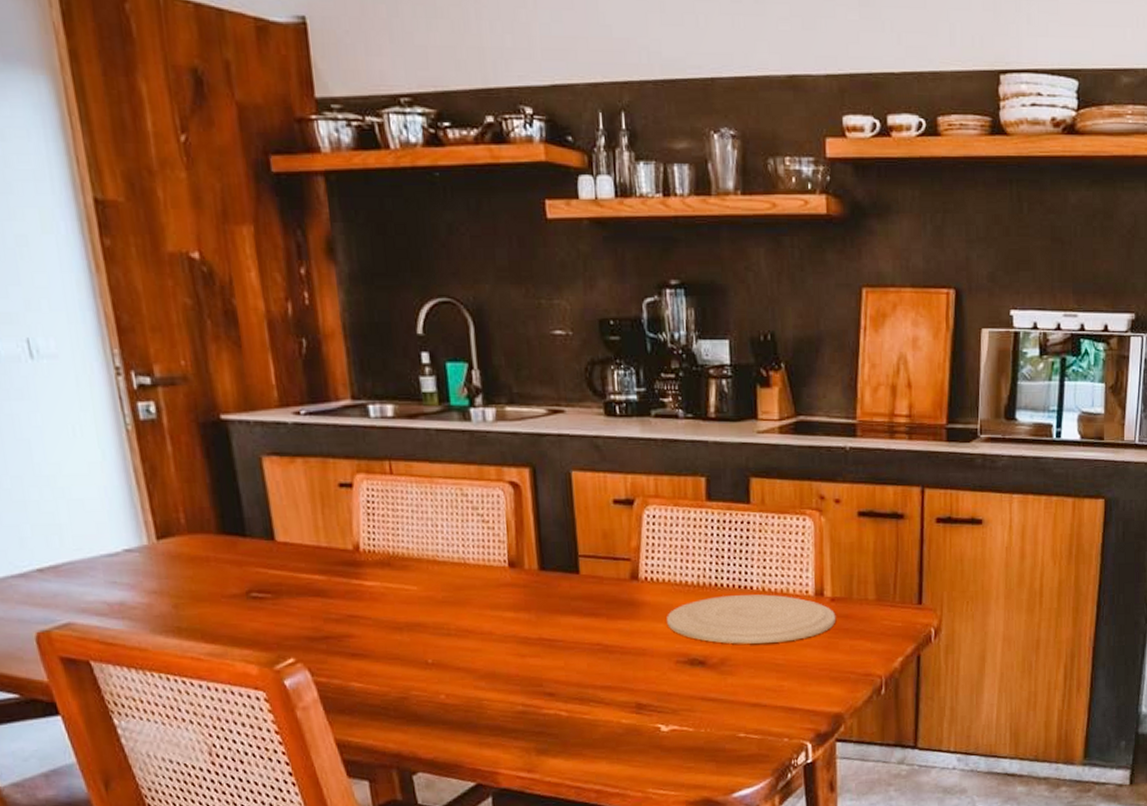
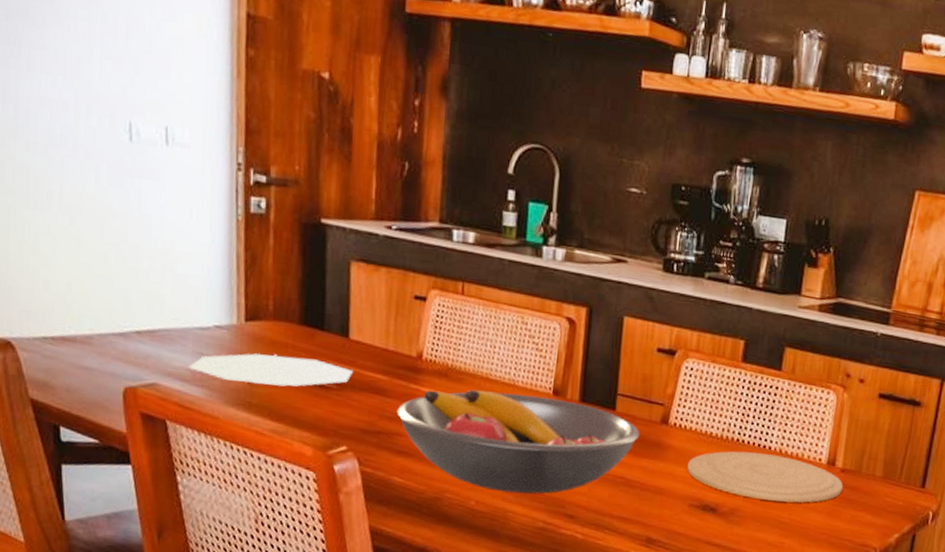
plate: none [103,569,287,607] -> present [188,353,354,387]
fruit bowl: none [342,571,610,680] -> present [396,389,640,494]

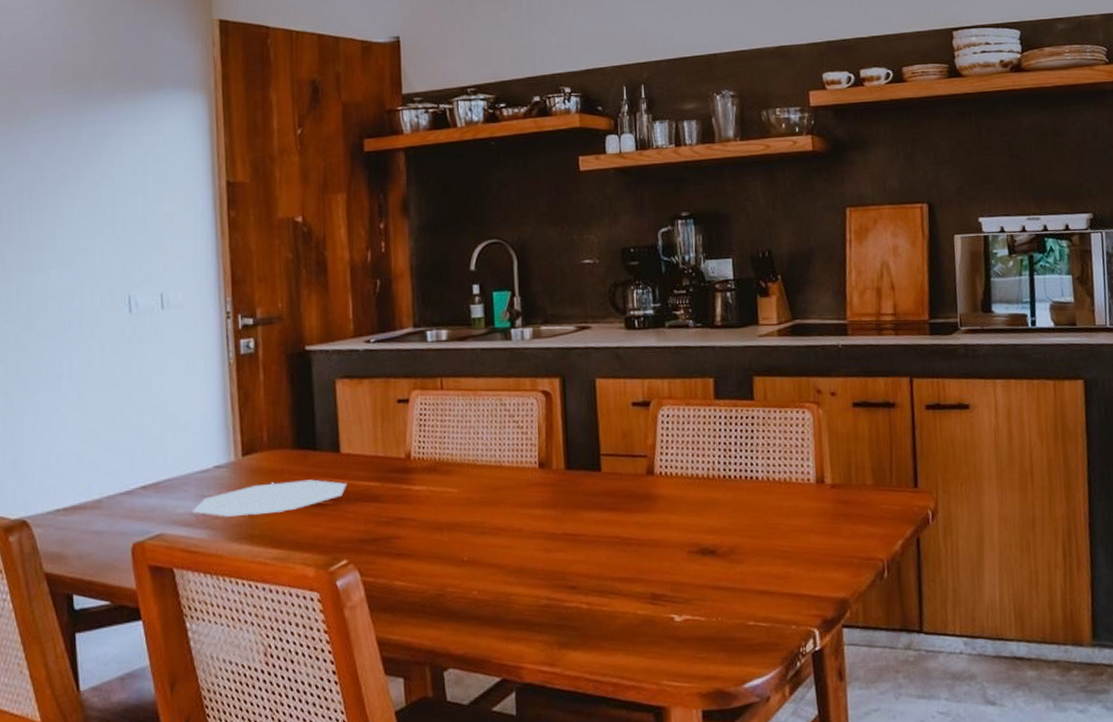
fruit bowl: present [396,389,640,494] -> none [392,471,629,576]
plate: present [687,451,844,503] -> none [680,483,837,533]

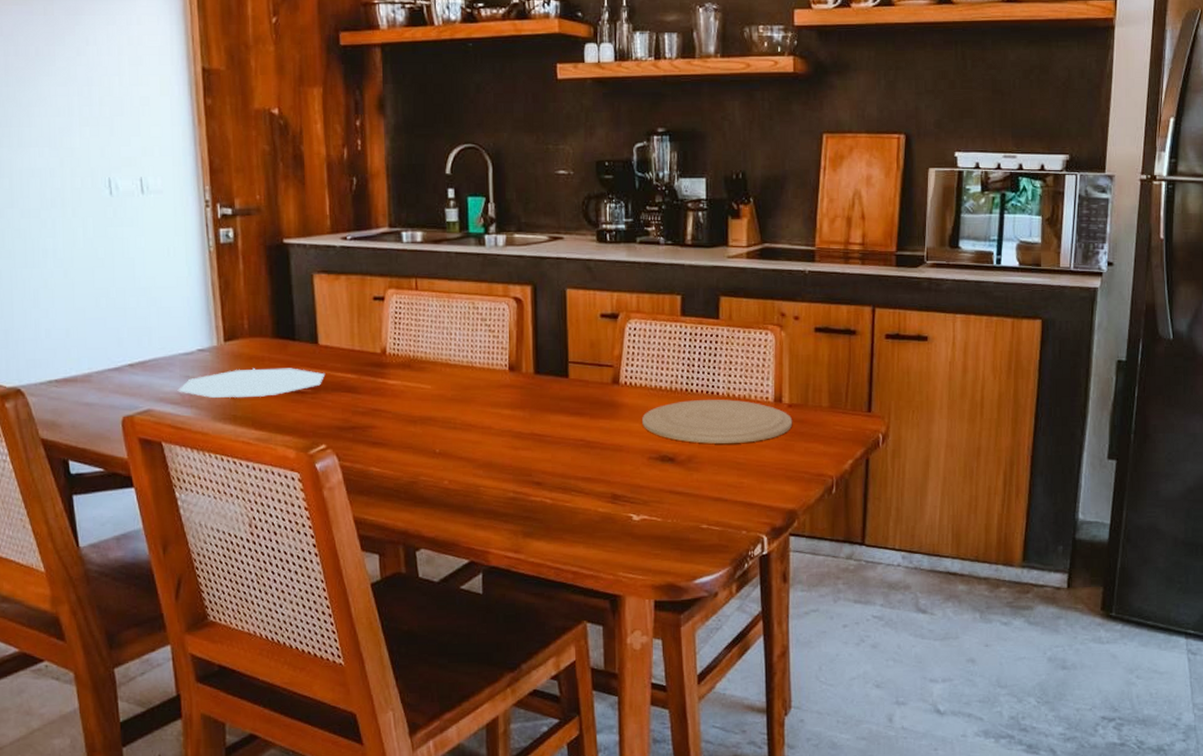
plate: none [680,483,837,533] -> present [642,399,793,444]

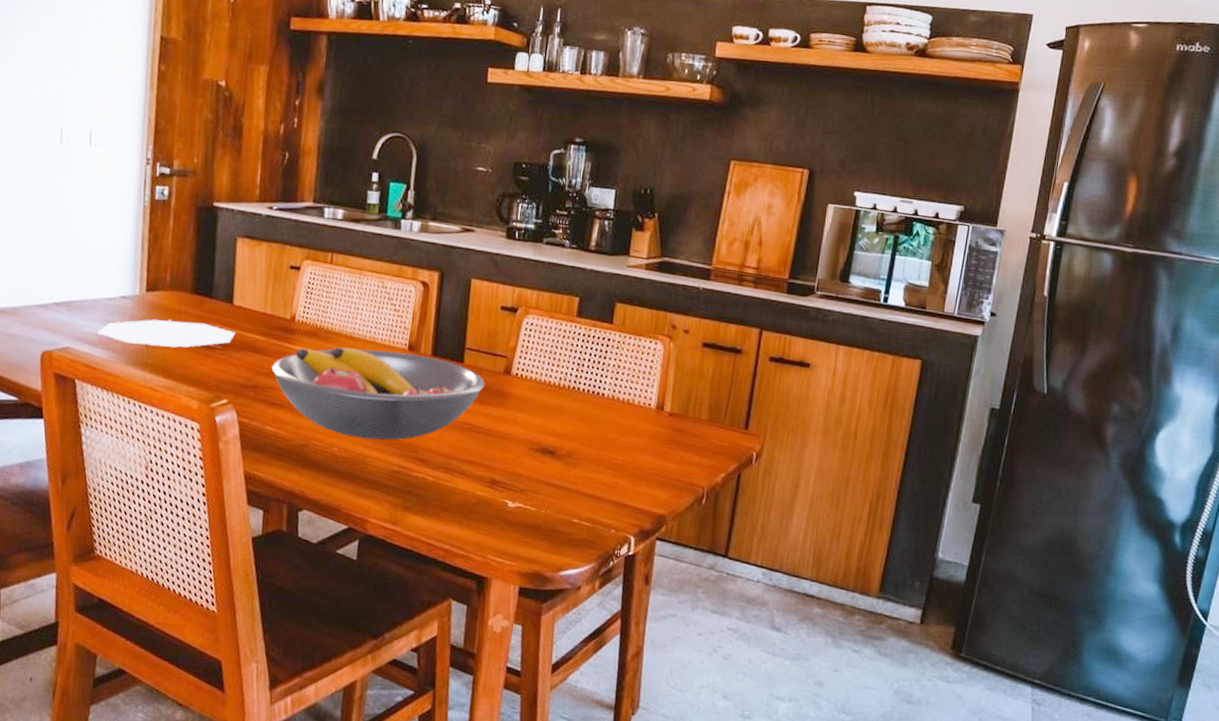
fruit bowl: none [368,374,594,468] -> present [271,347,485,440]
plate: present [642,399,793,444] -> none [528,398,672,445]

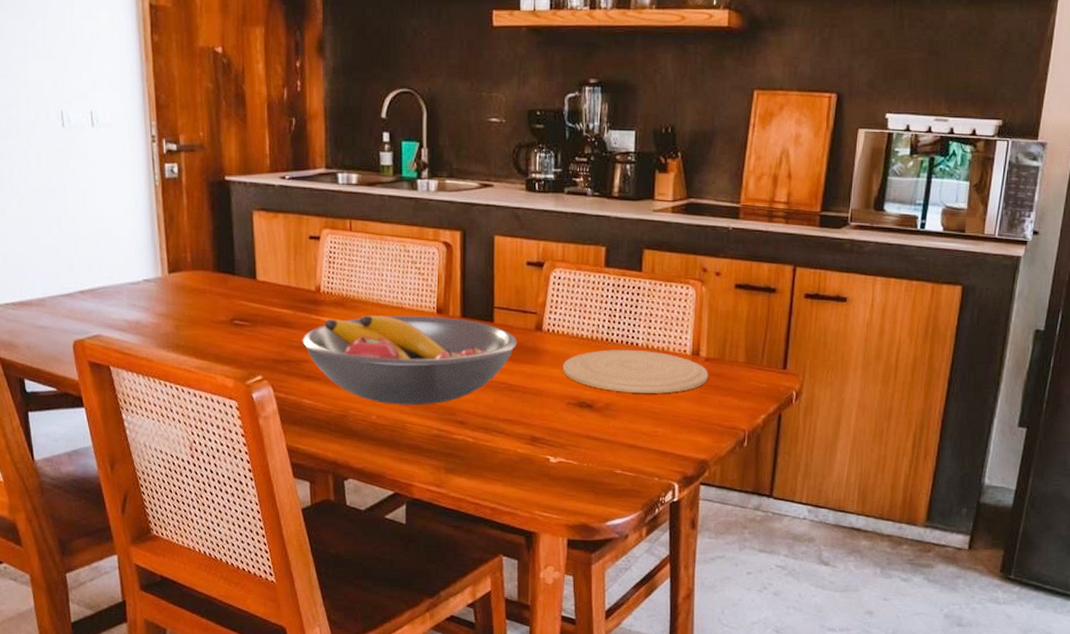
plate: present [96,319,236,348] -> none [124,300,263,328]
plate: none [528,398,672,445] -> present [563,350,709,393]

